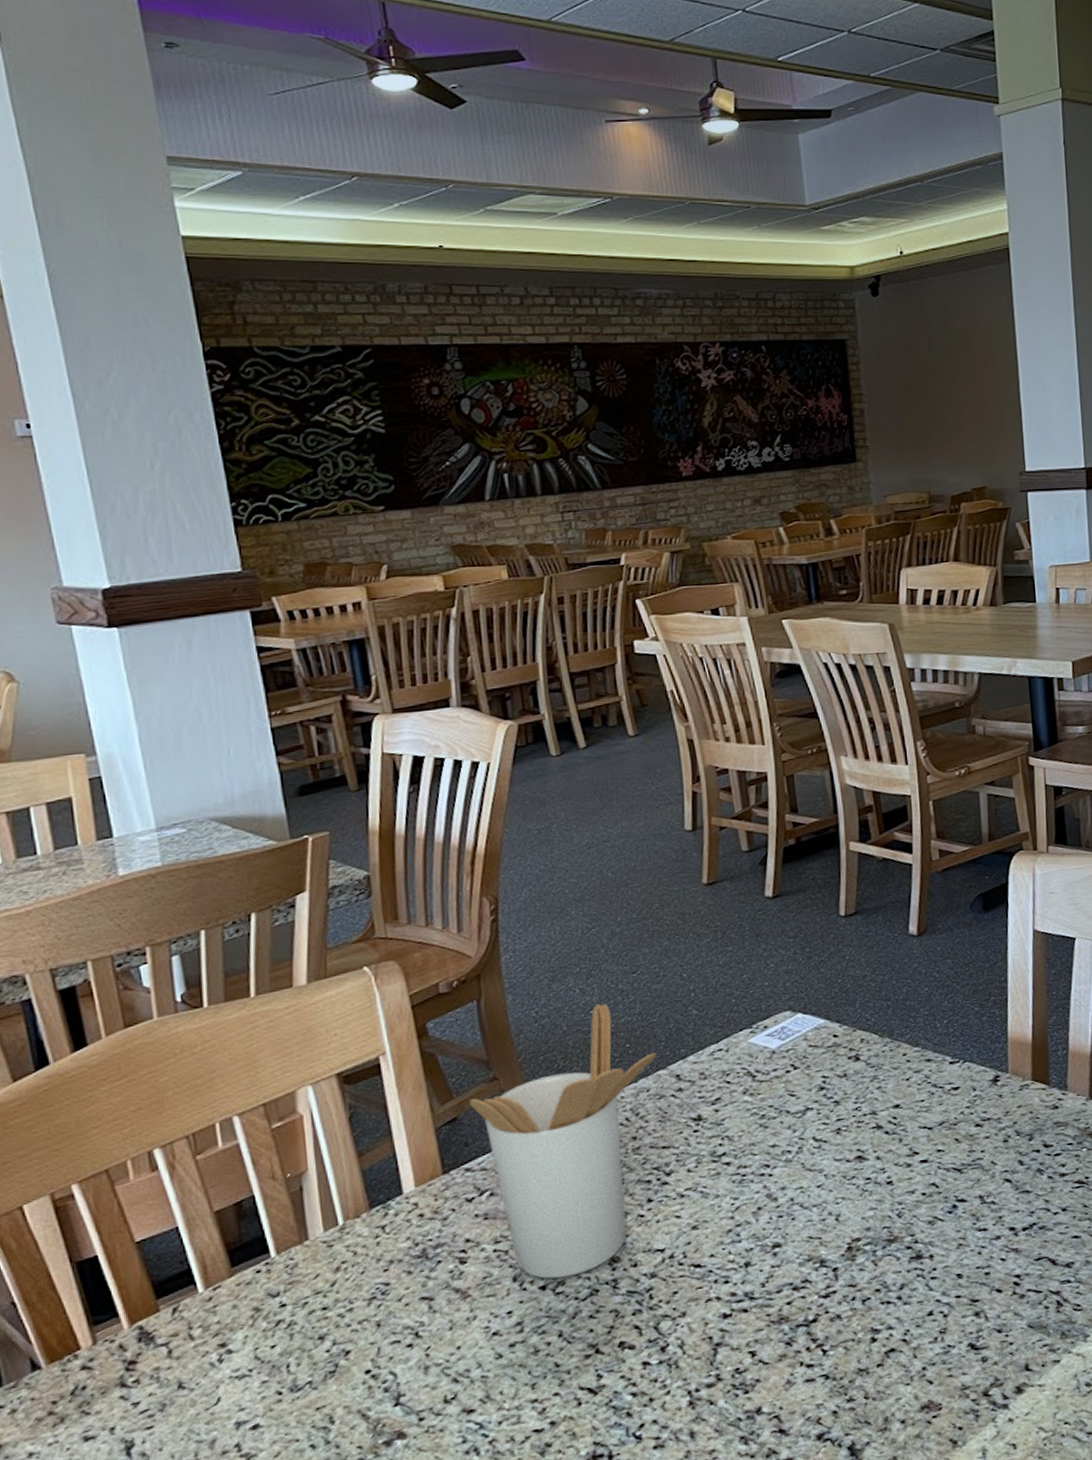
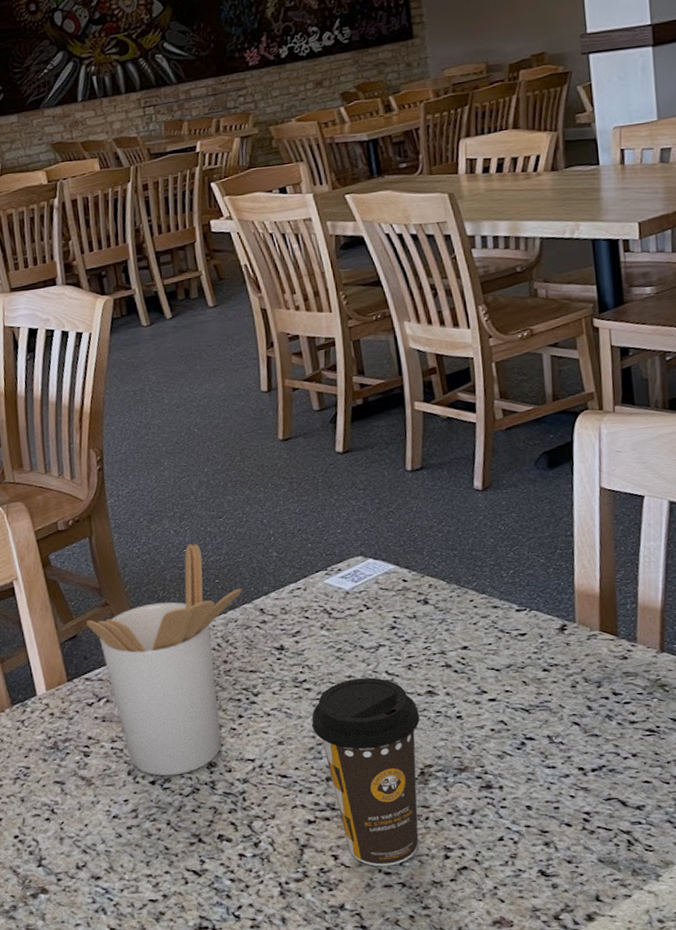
coffee cup: none [730,1145,849,1360] -> present [311,677,421,867]

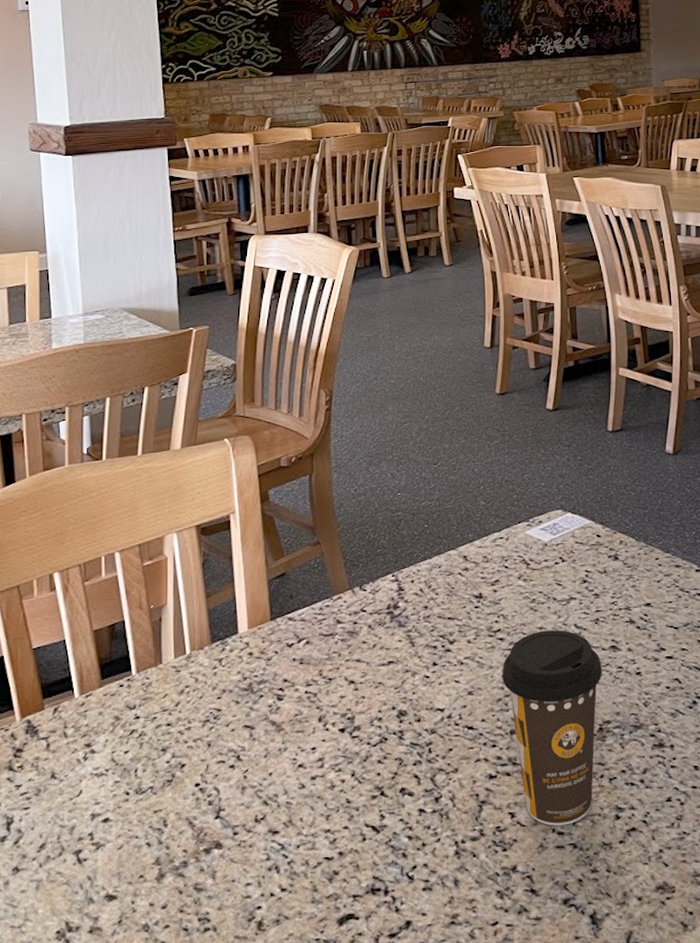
utensil holder: present [86,543,243,776] -> none [297,487,449,724]

